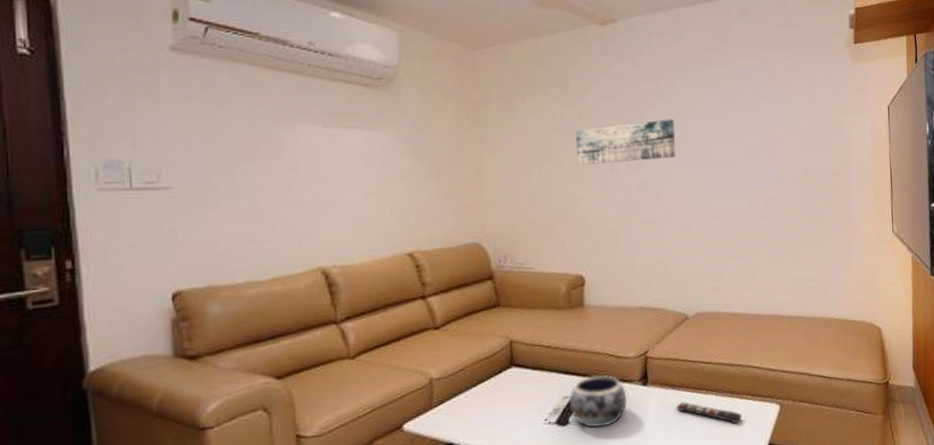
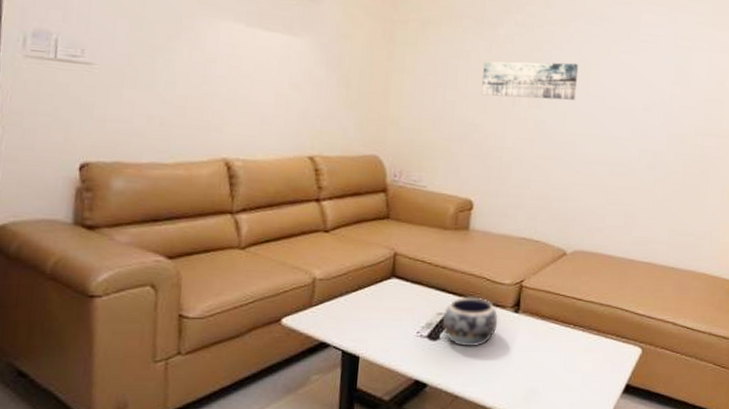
remote control: present [676,402,743,424] -> none [543,333,605,361]

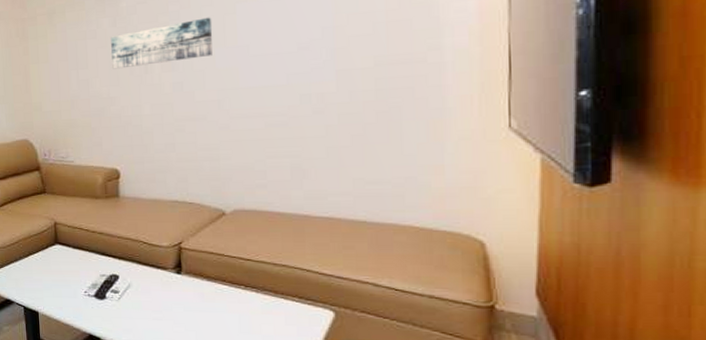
decorative bowl: present [442,296,499,346] -> none [106,259,161,305]

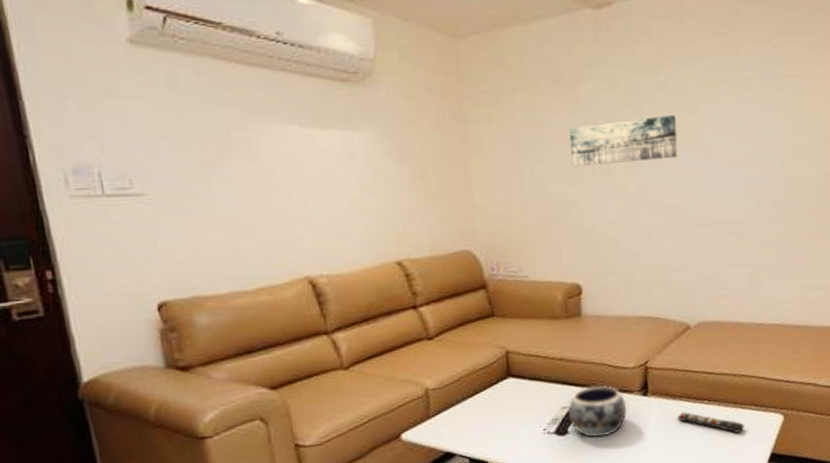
decorative bowl: none [106,259,161,305] -> present [568,385,627,438]
remote control: none [211,294,287,324] -> present [677,412,745,434]

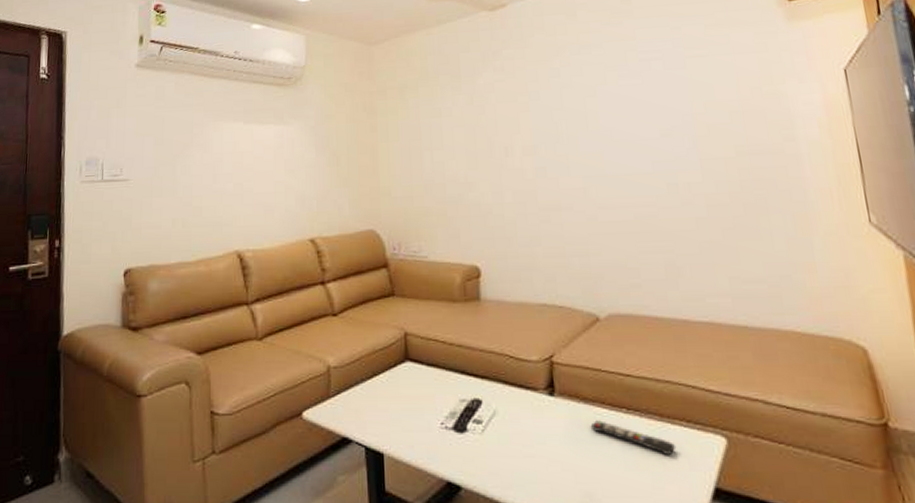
decorative bowl: present [568,385,627,438] -> none [467,378,532,439]
wall art: present [569,115,677,167] -> none [468,99,575,151]

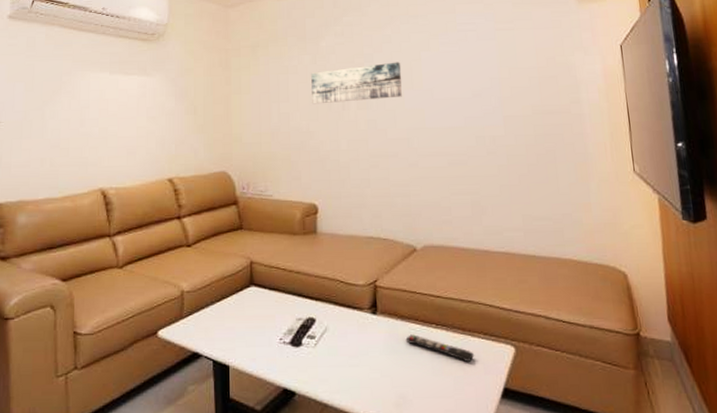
wall art: none [468,99,575,151] -> present [311,62,402,104]

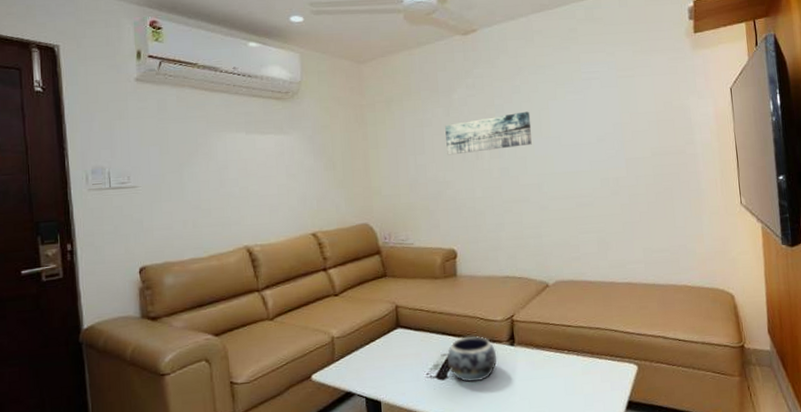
decorative bowl: none [302,300,357,351] -> present [447,336,497,382]
remote control: present [405,334,475,363] -> none [541,361,603,382]

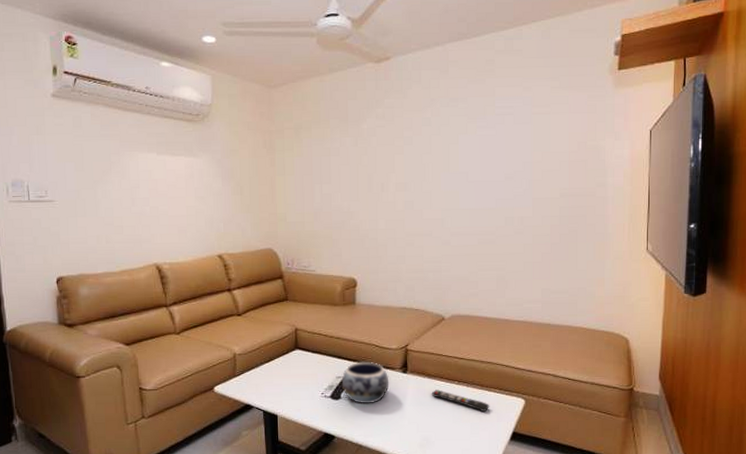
wall art: present [445,111,532,155] -> none [352,145,439,186]
remote control: none [541,361,603,382] -> present [431,389,490,413]

